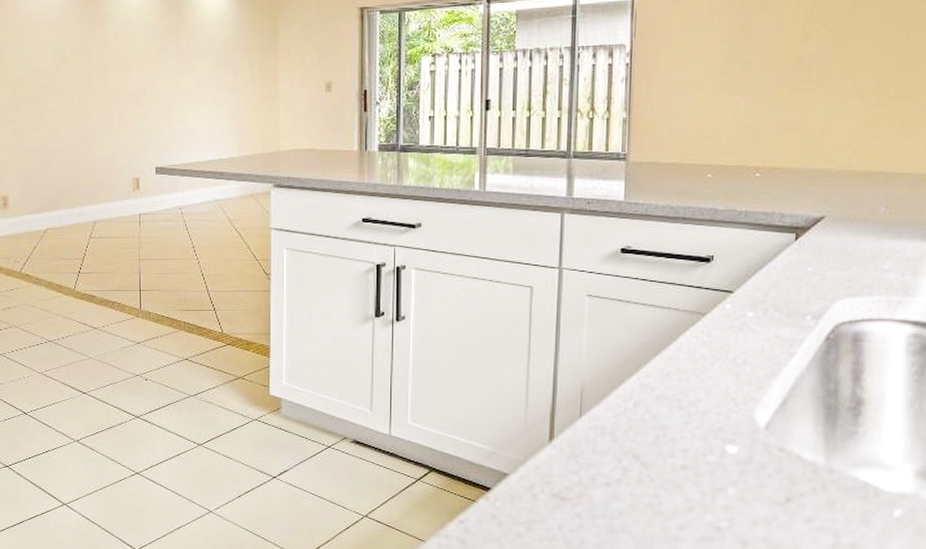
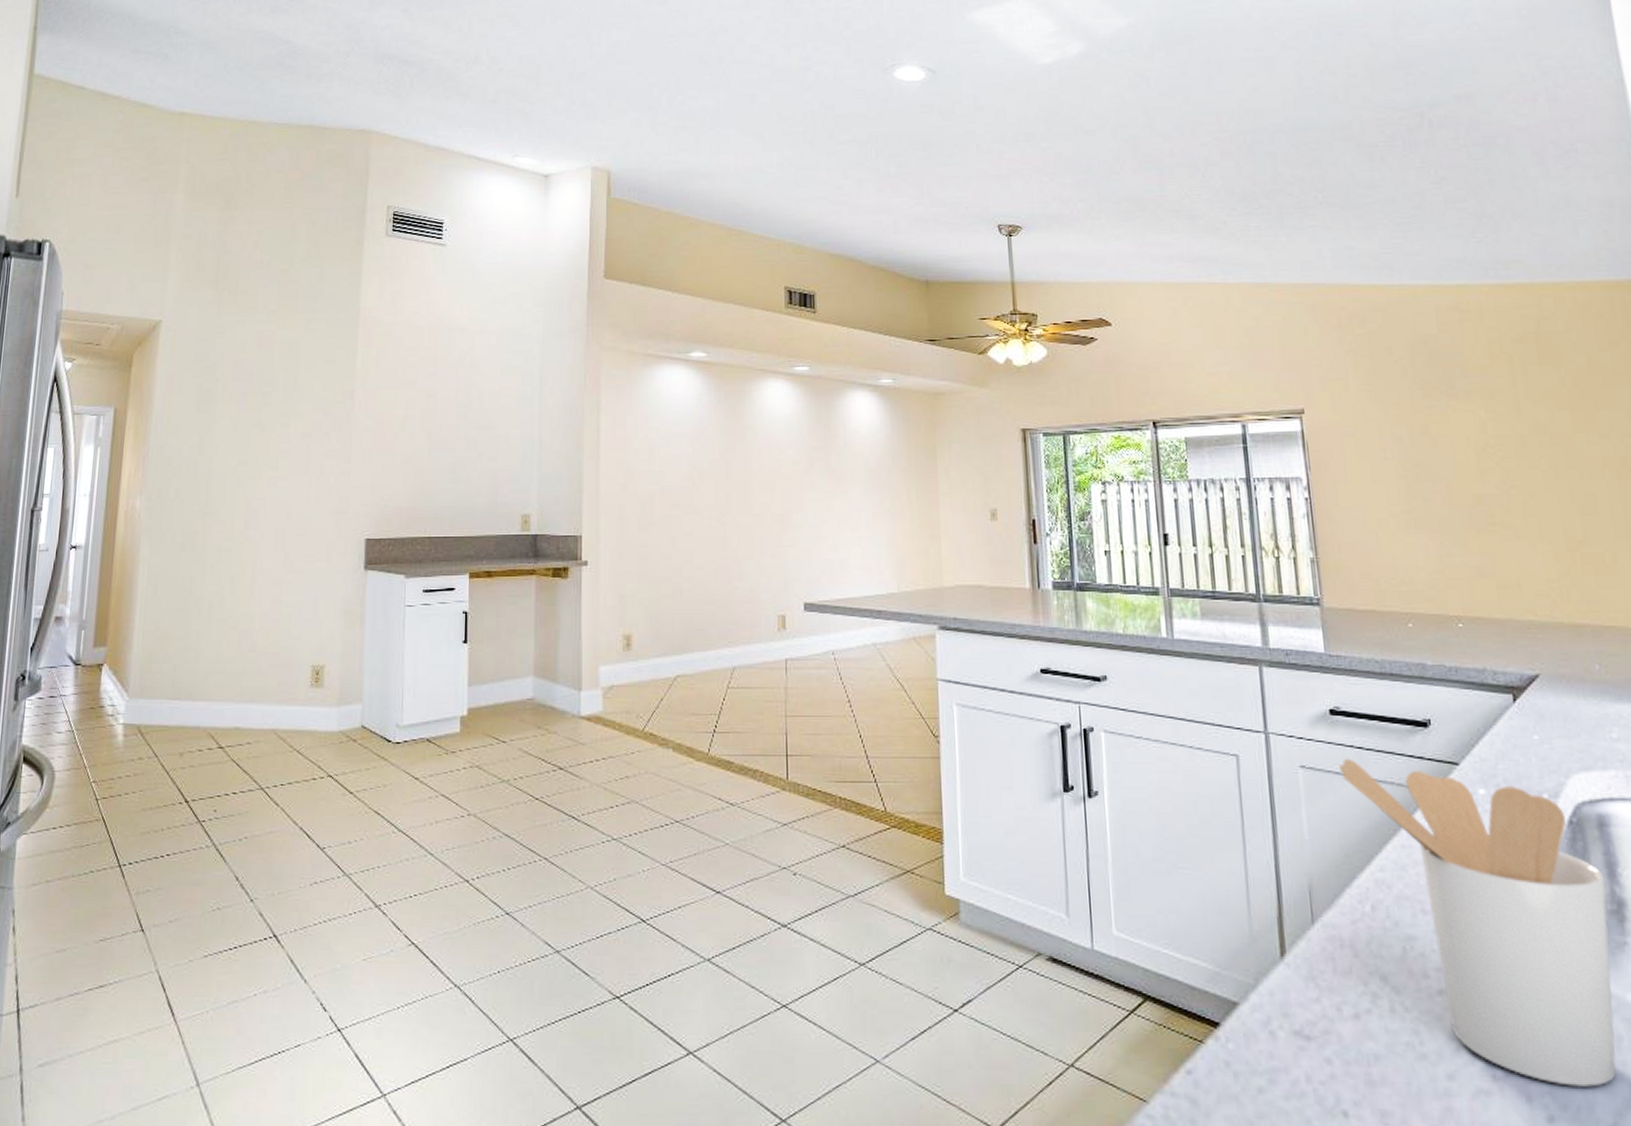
utensil holder: none [622,288,849,536] -> present [1338,758,1616,1087]

